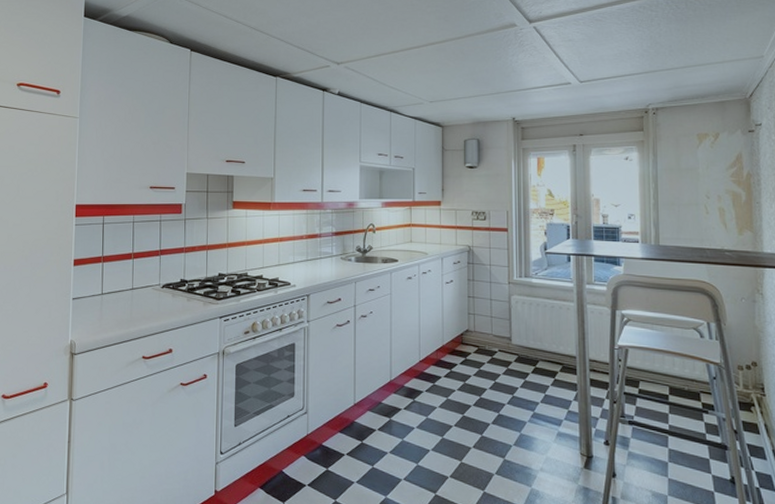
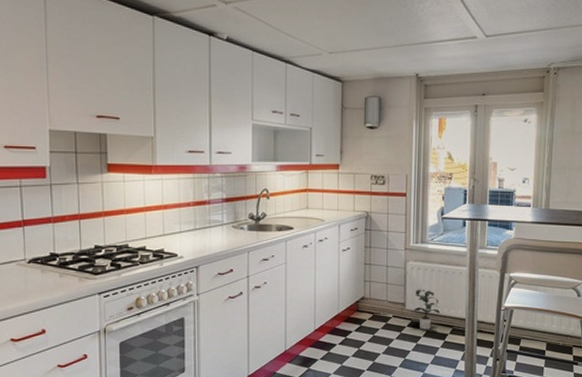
potted plant: none [520,323,549,366] -> present [414,289,441,330]

